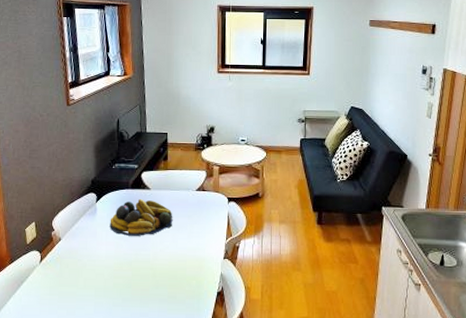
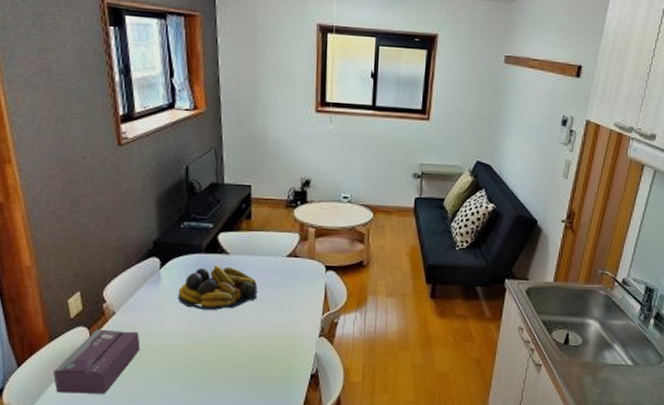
tissue box: none [12,253,80,308] -> present [53,329,141,394]

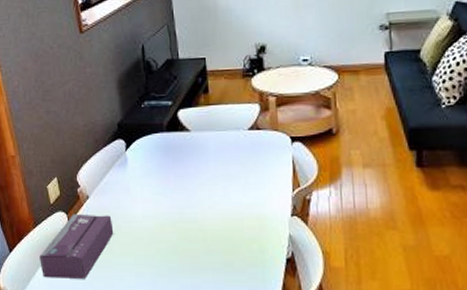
fruit bowl: present [178,264,258,310] -> none [144,143,222,190]

